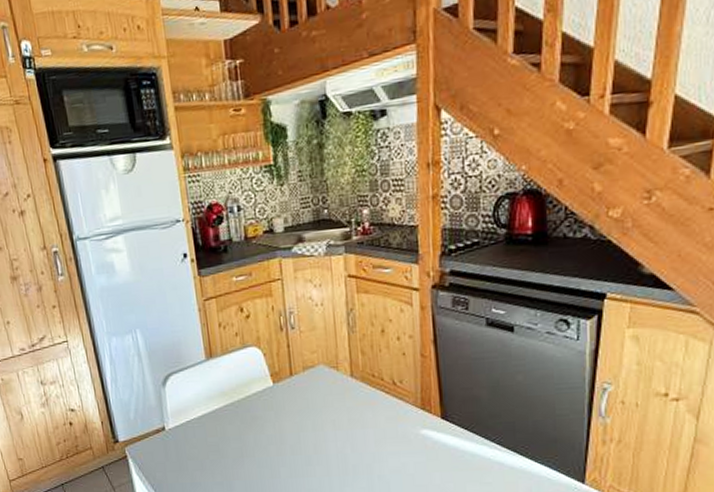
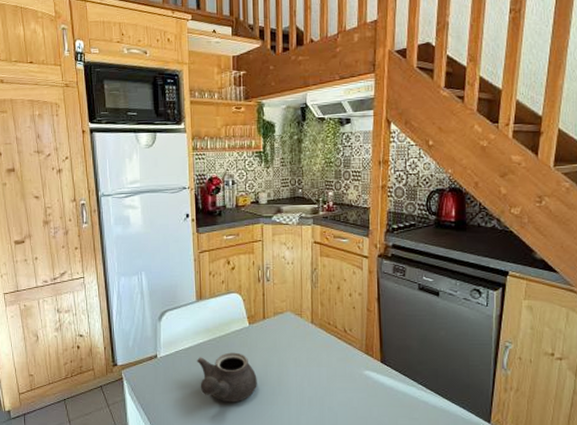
teapot: none [213,418,289,477] -> present [197,352,257,403]

